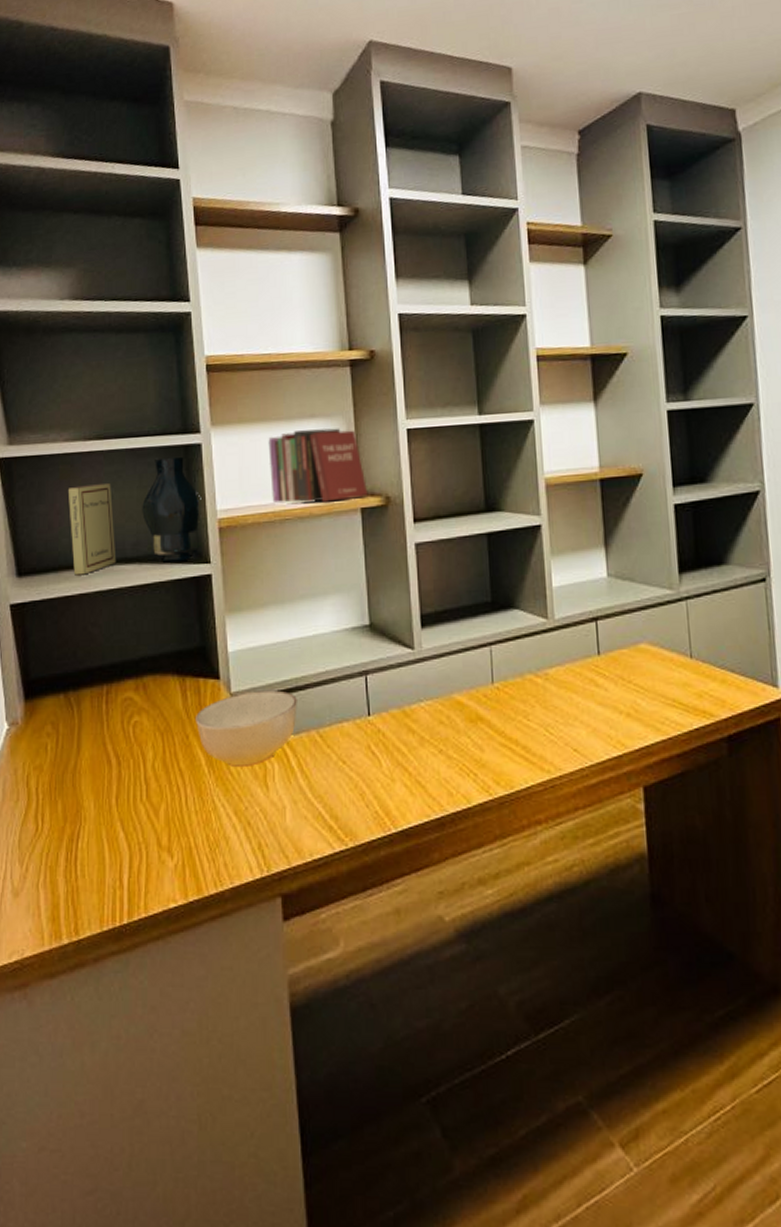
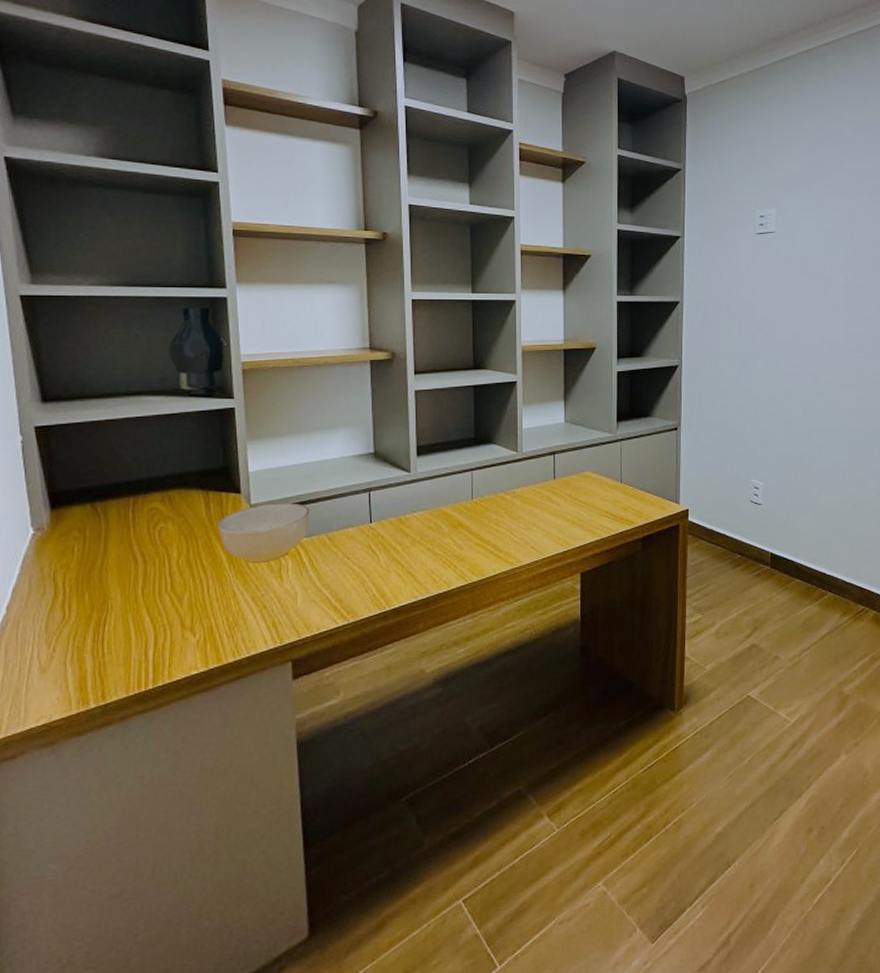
book: present [67,482,117,576] -> none [94,324,143,404]
books: present [268,428,369,503] -> none [290,293,377,354]

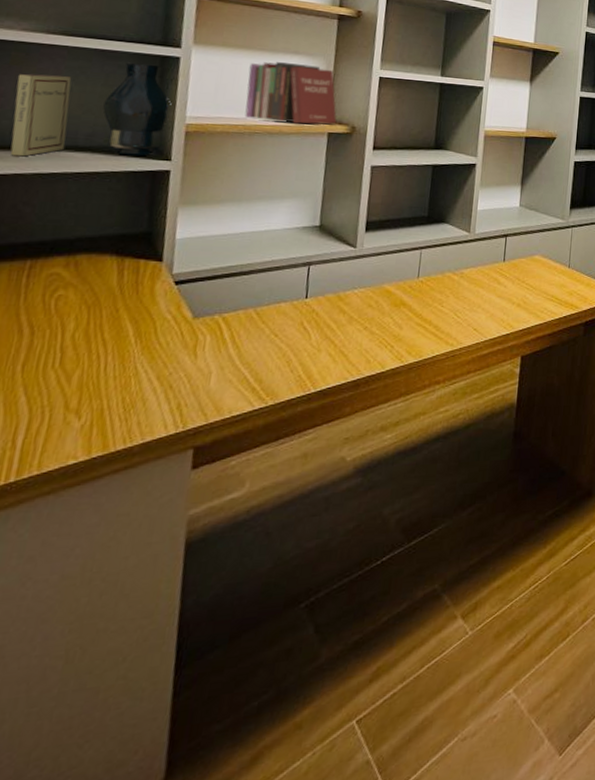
book: none [94,324,143,404] -> present [10,73,72,157]
bowl: present [218,502,310,564] -> none [129,273,240,339]
books: none [290,293,377,354] -> present [245,62,337,125]

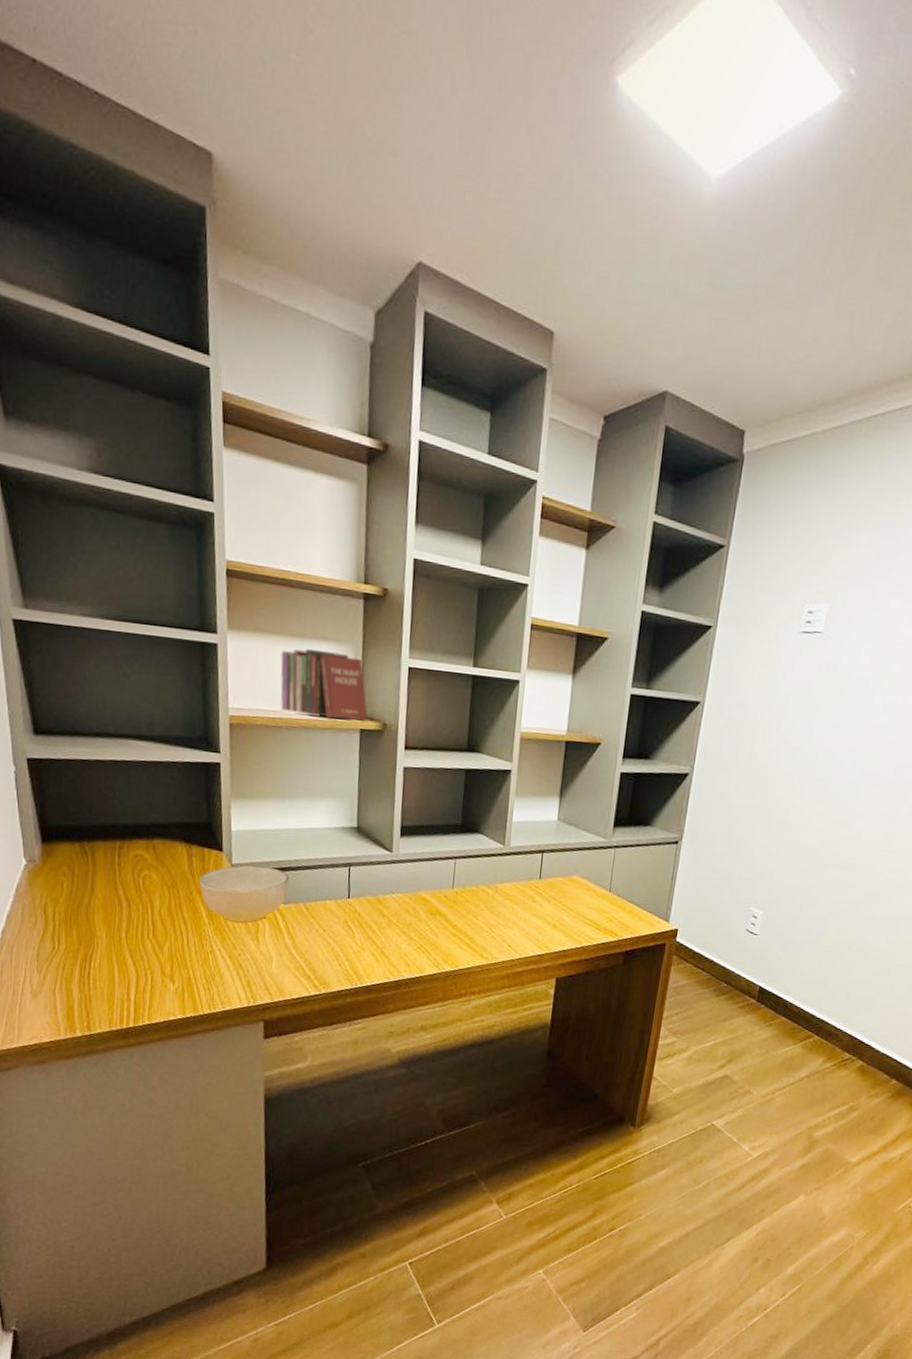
book: present [10,73,72,157] -> none [84,660,132,744]
vase: present [103,62,172,156] -> none [157,649,215,747]
bowl: none [129,273,240,339] -> present [199,865,289,924]

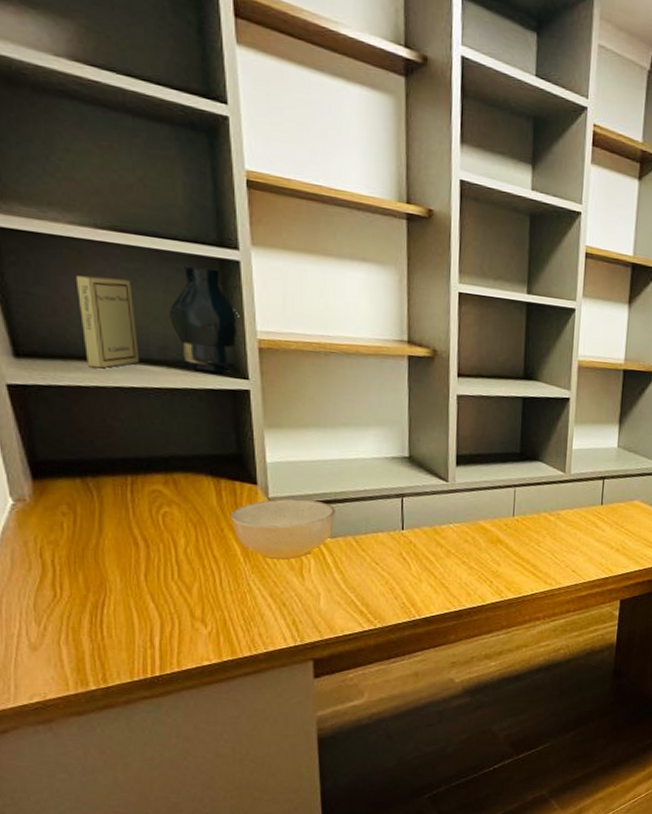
book: none [84,660,132,744] -> present [75,275,140,369]
vase: none [157,649,215,747] -> present [169,265,239,373]
books: present [280,649,368,720] -> none [315,270,417,346]

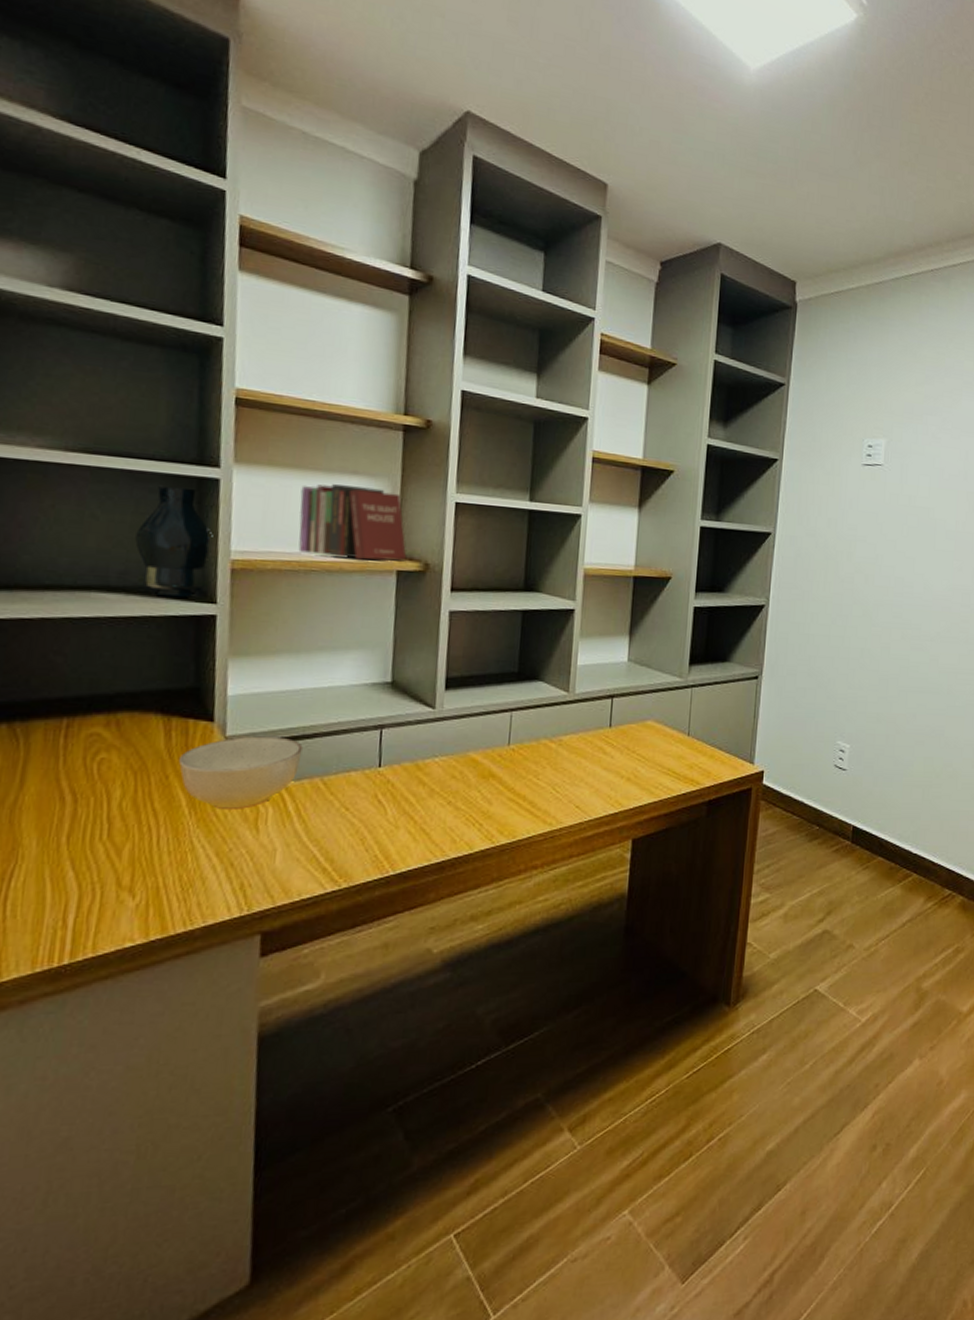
book: present [75,275,140,369] -> none [34,499,98,598]
books: none [315,270,417,346] -> present [298,484,407,561]

